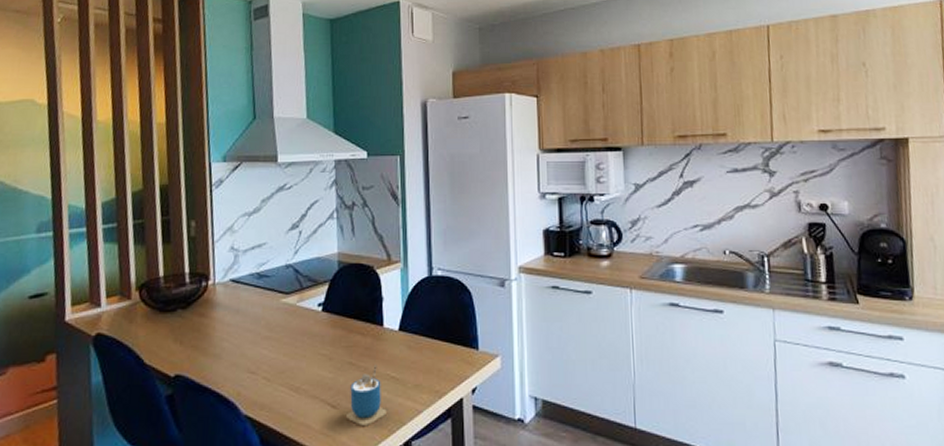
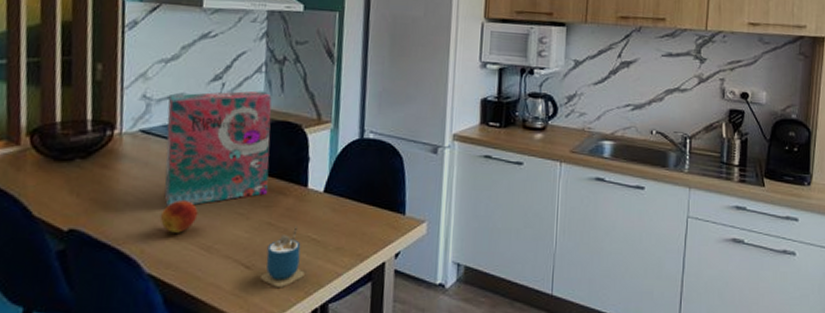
fruit: none [252,344,286,375] -> present [159,200,199,233]
cereal box: none [253,236,347,350] -> present [164,90,272,207]

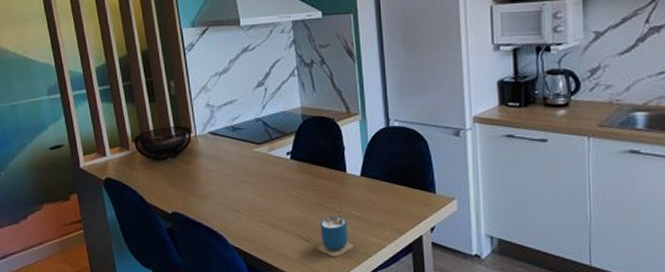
fruit: present [159,200,199,233] -> none [234,187,262,213]
cereal box: present [164,90,272,207] -> none [225,92,313,193]

